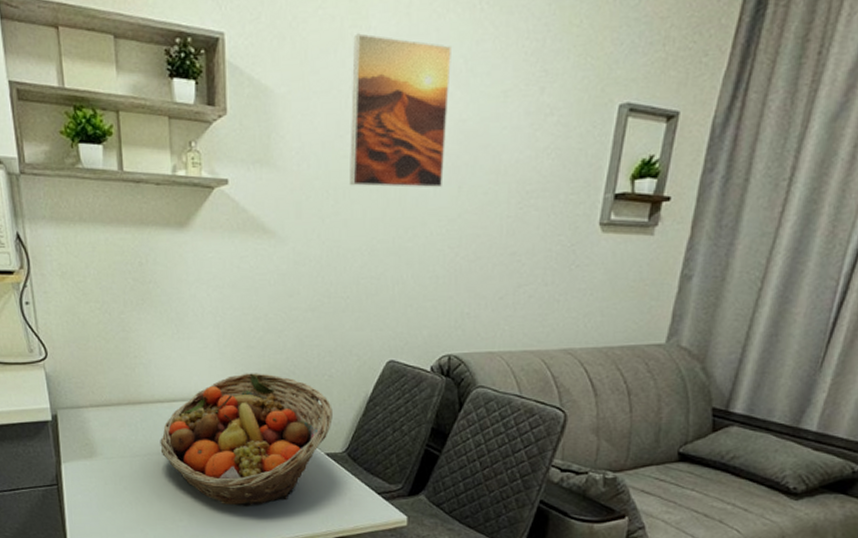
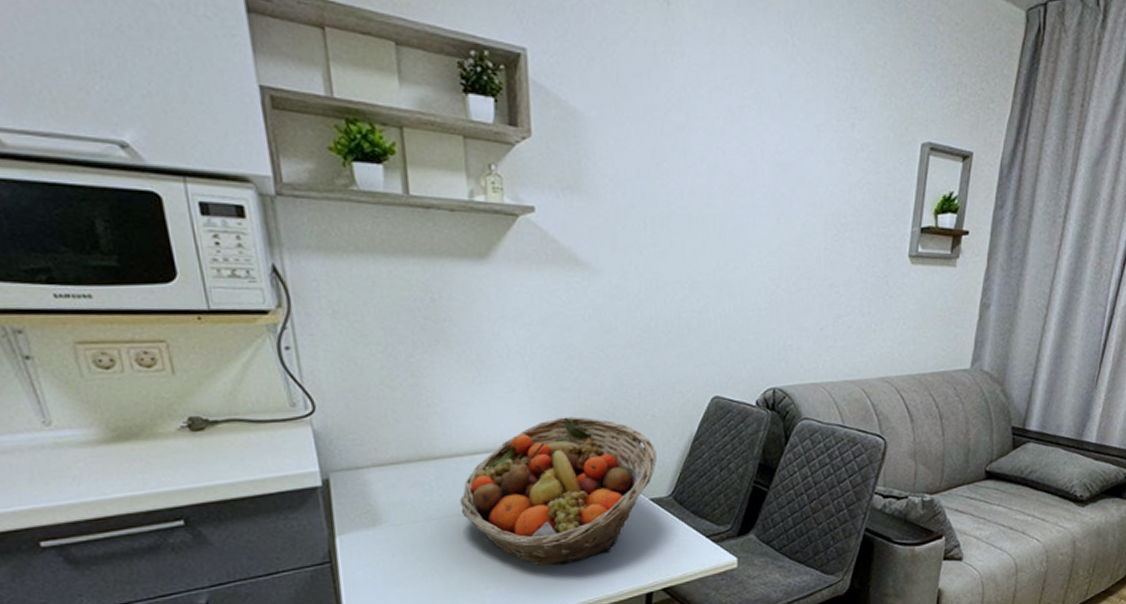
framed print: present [350,33,451,188] -> none [667,59,766,220]

